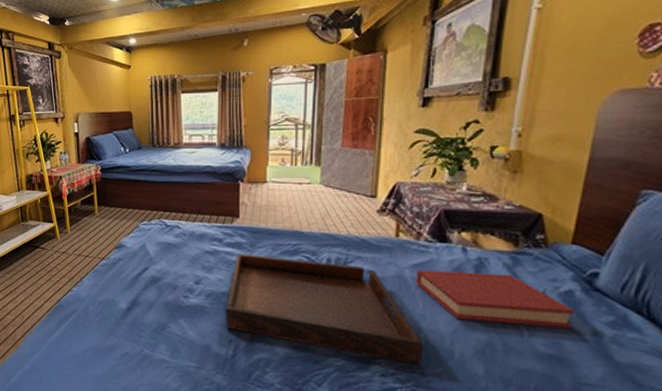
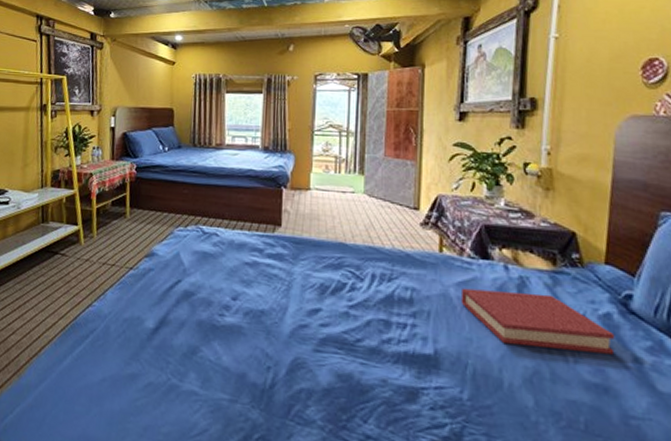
serving tray: present [225,253,424,366] -> none [264,266,473,398]

